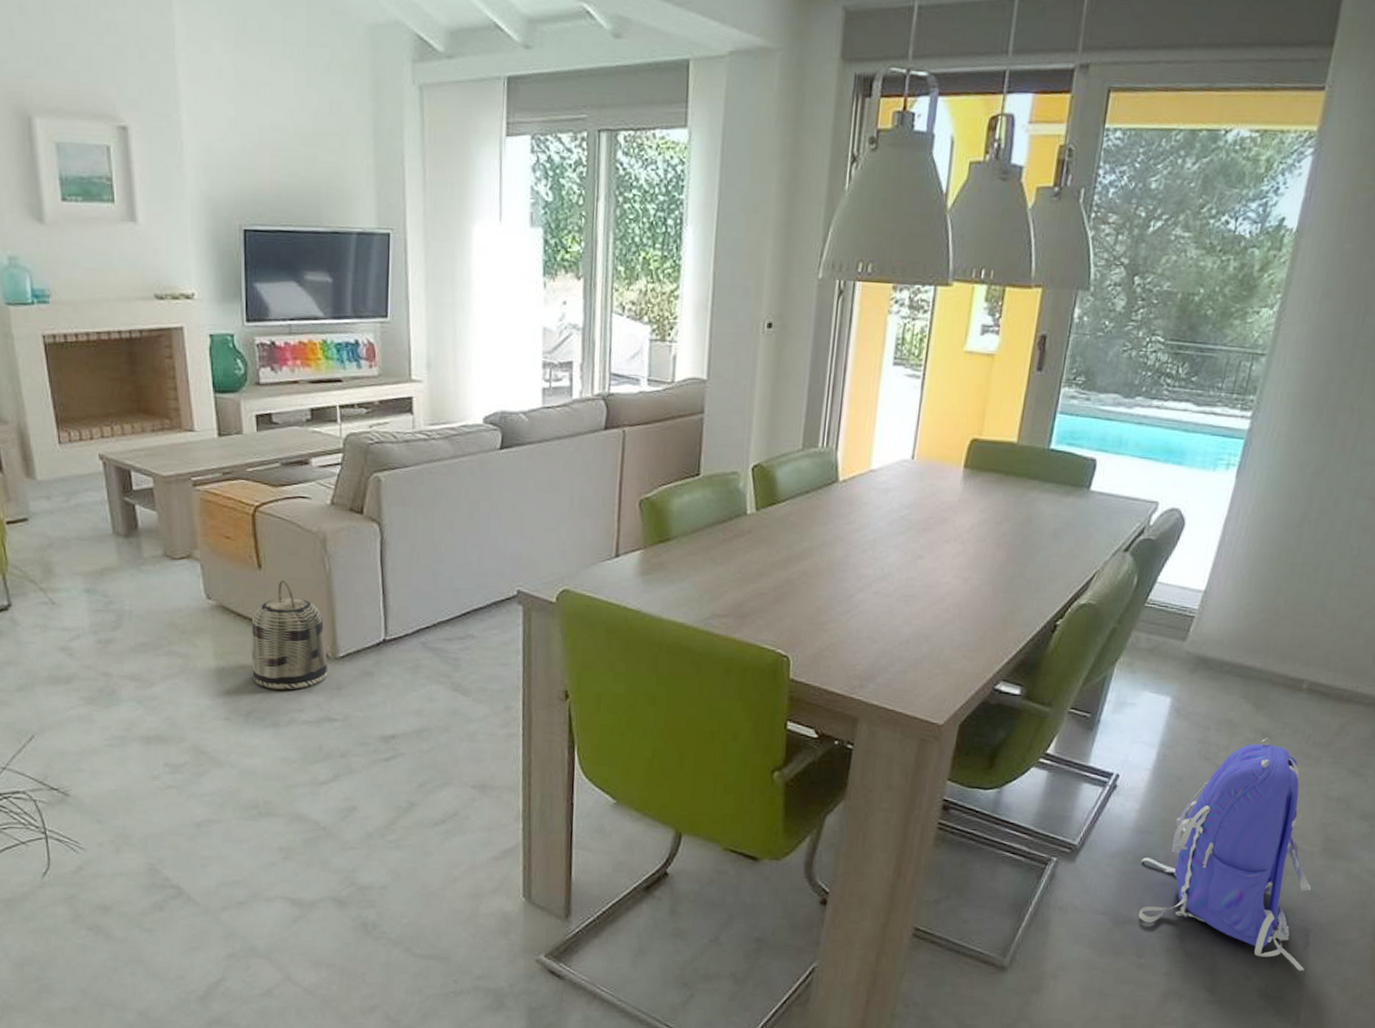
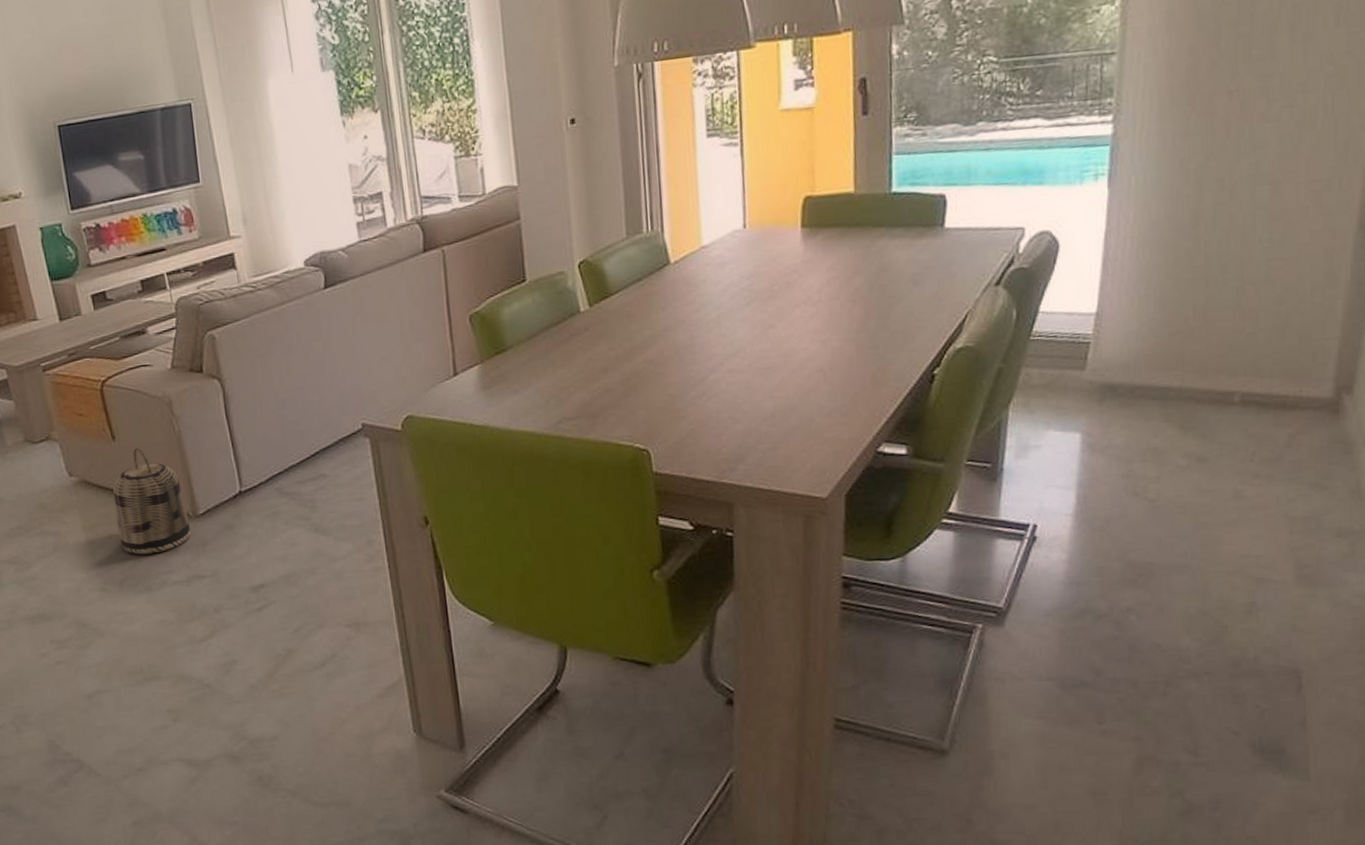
backpack: present [1139,738,1311,971] -> none [1080,462,1303,719]

